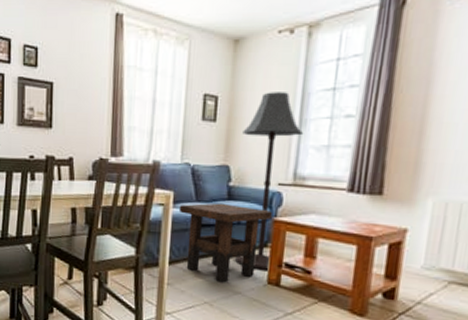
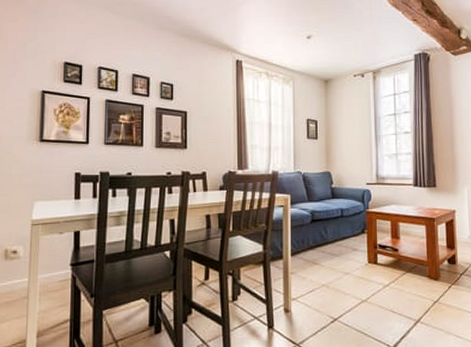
side table: present [178,203,272,283] -> none [295,201,365,267]
floor lamp: present [235,92,304,270] -> none [337,117,380,252]

